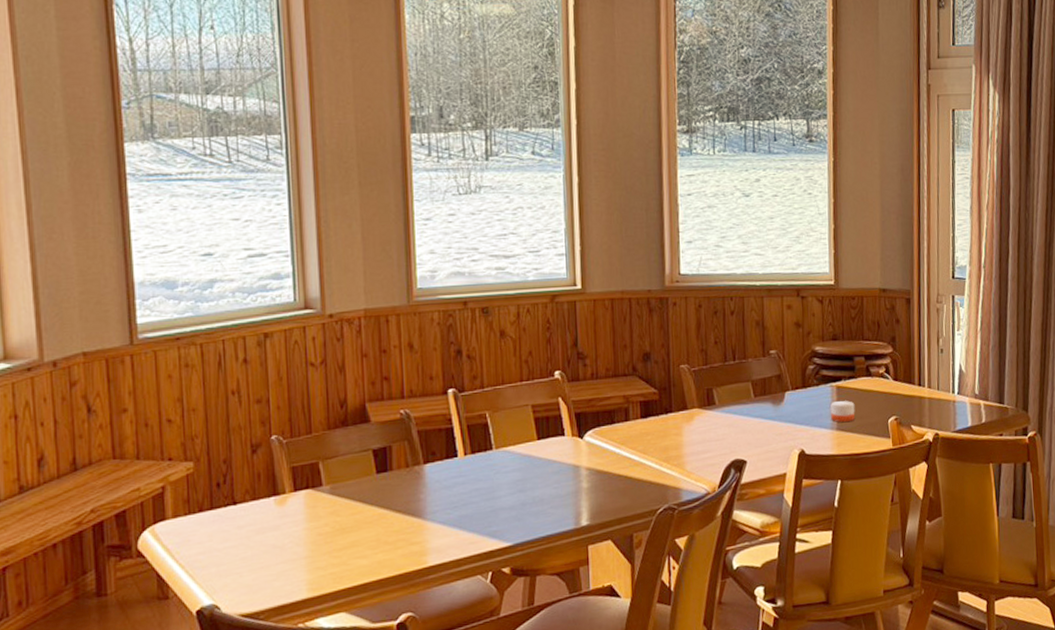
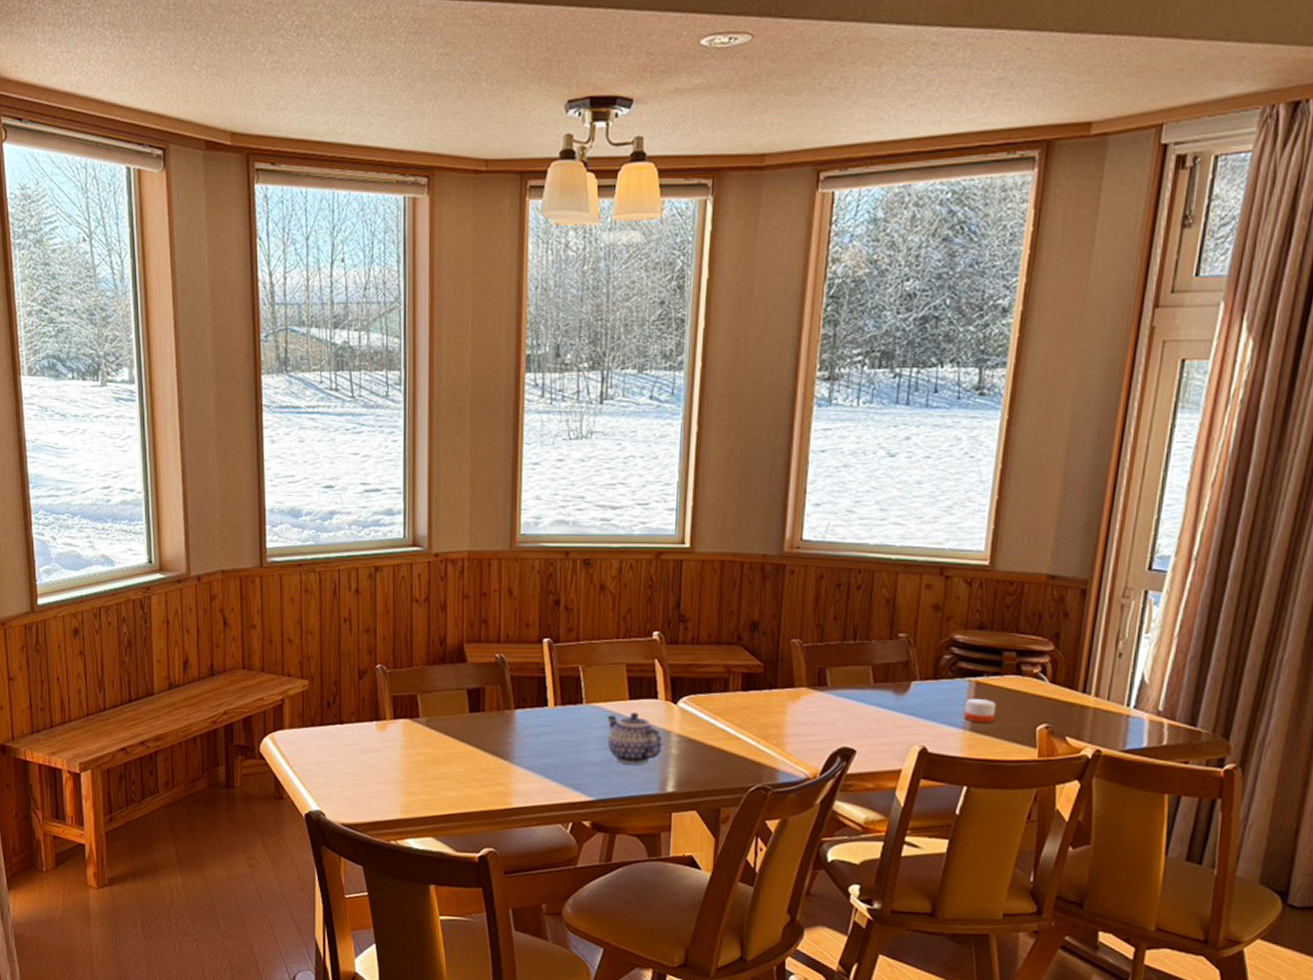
teapot: none [516,452,574,504] -> present [606,713,663,765]

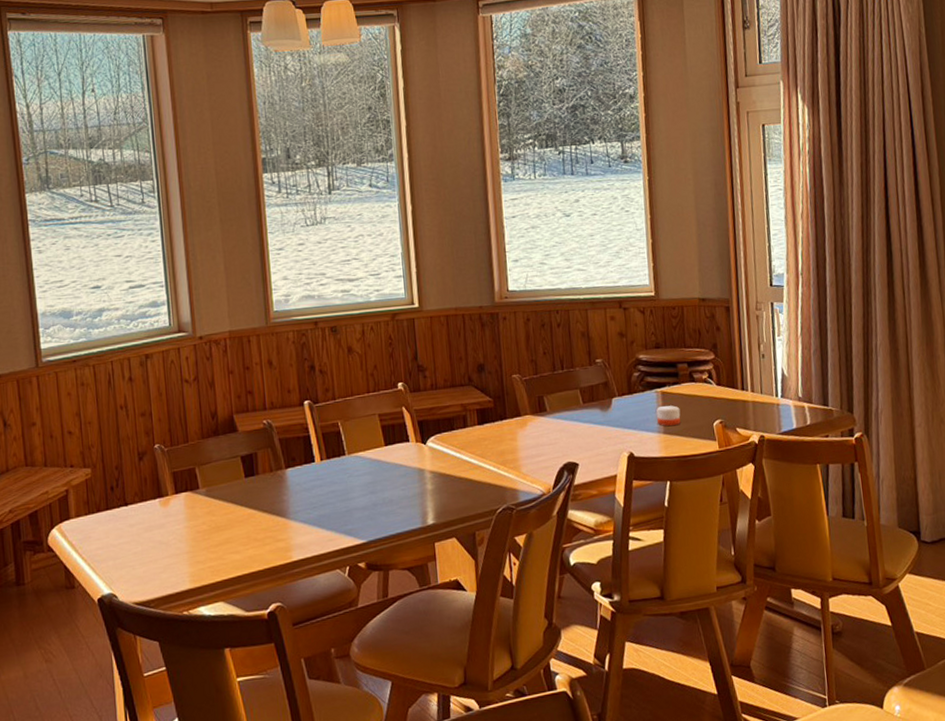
teapot: present [606,713,663,765] -> none [367,457,420,505]

